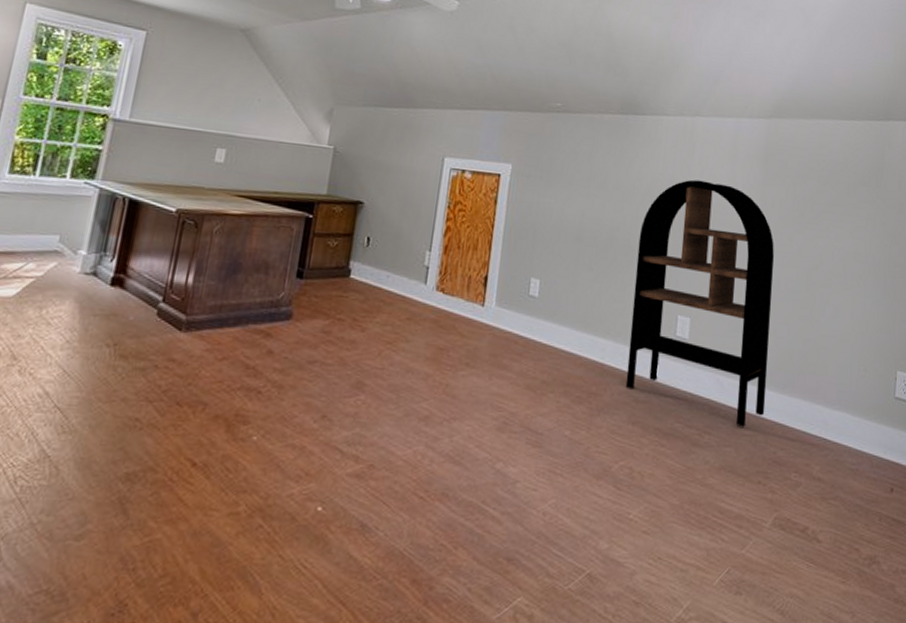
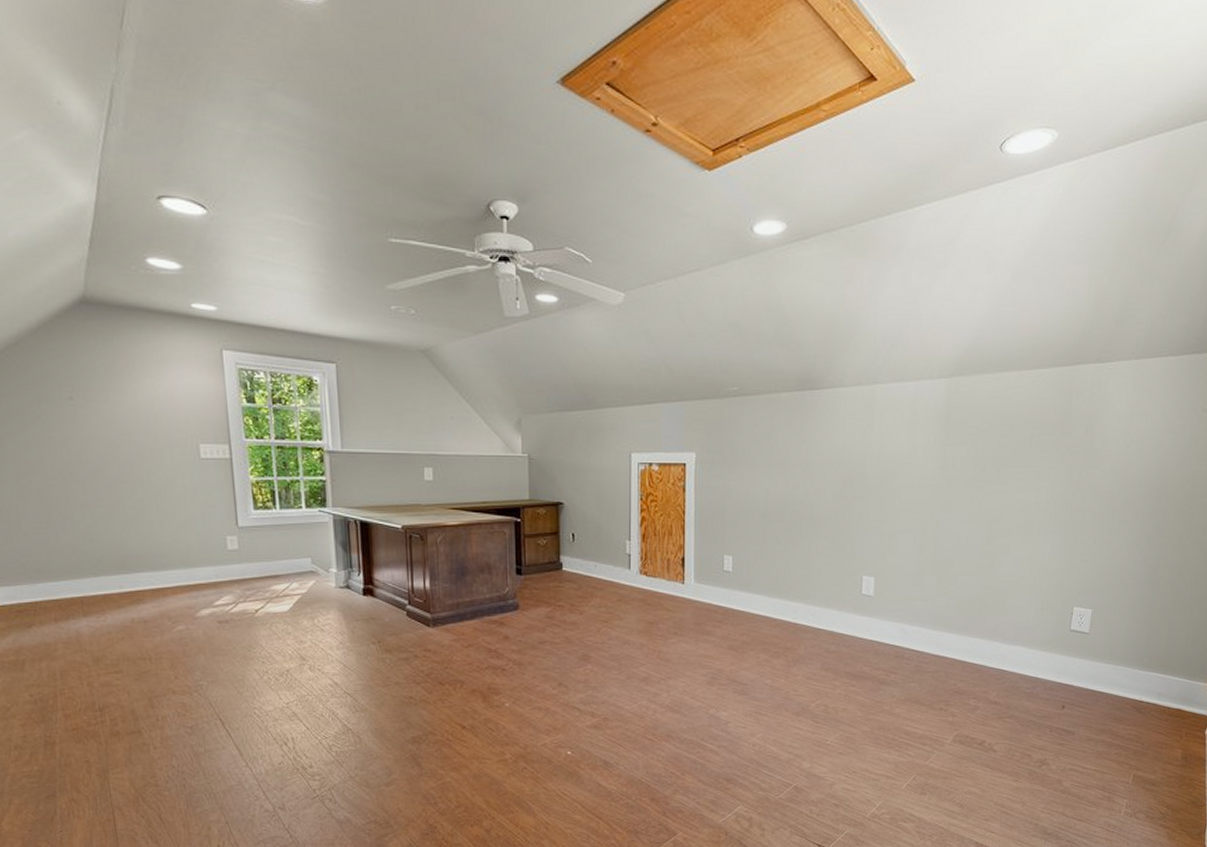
bookshelf: present [625,179,775,427] -> none [817,448,955,666]

